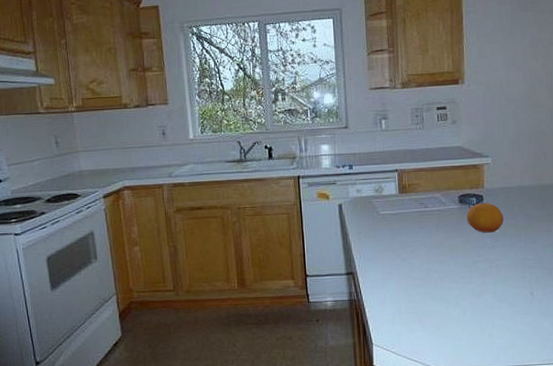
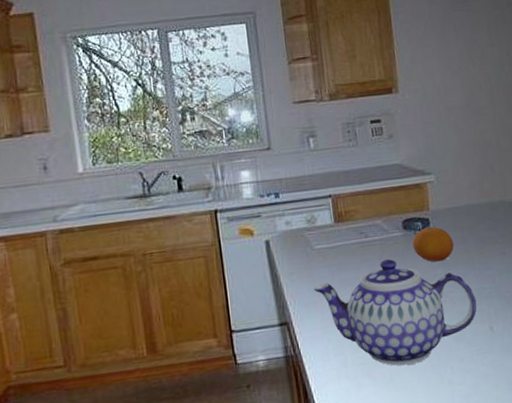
teapot: none [377,228,520,317] -> present [314,259,477,366]

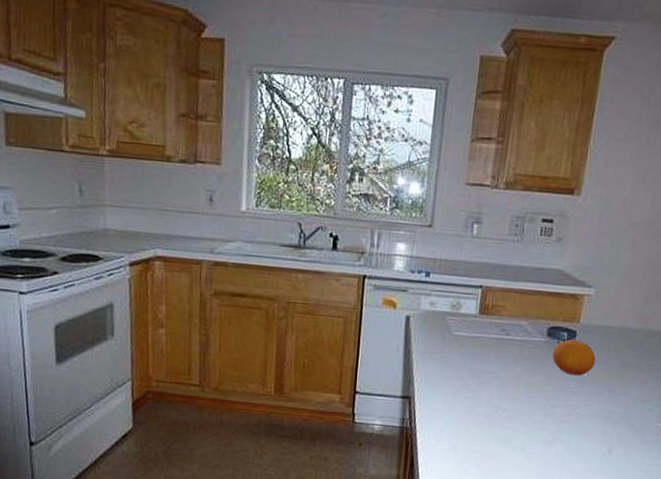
teapot: present [314,259,477,366] -> none [443,361,603,465]

